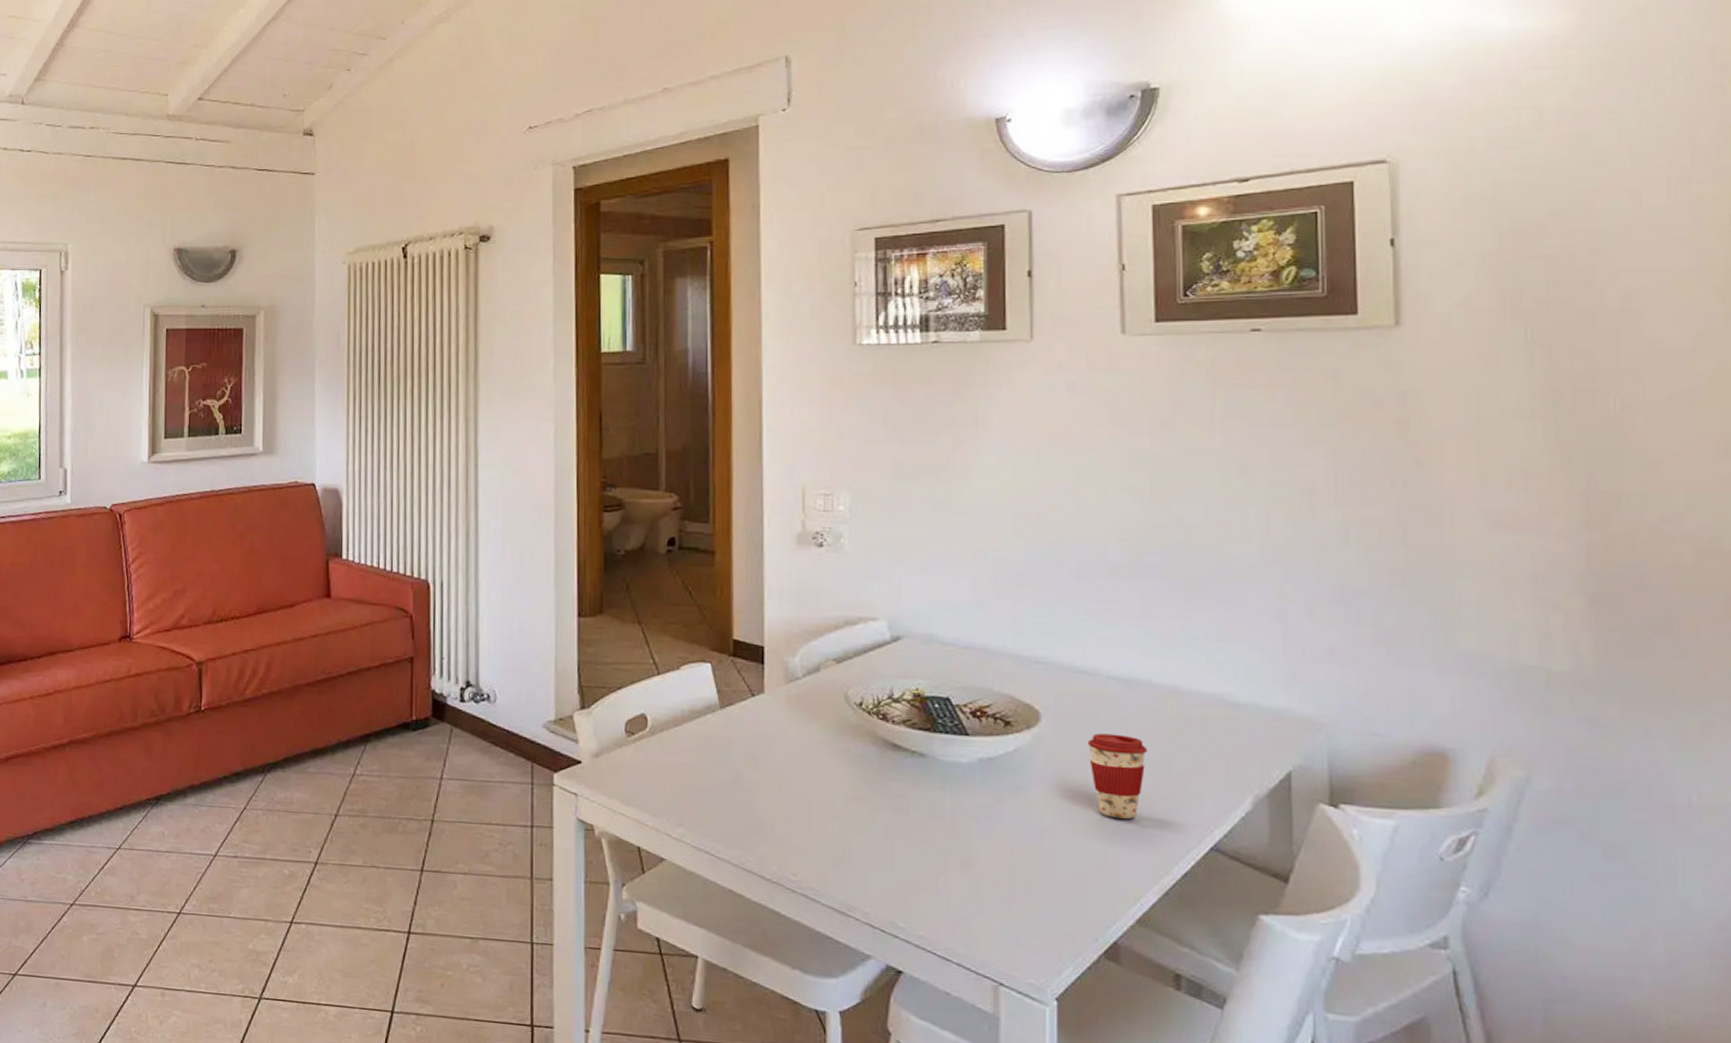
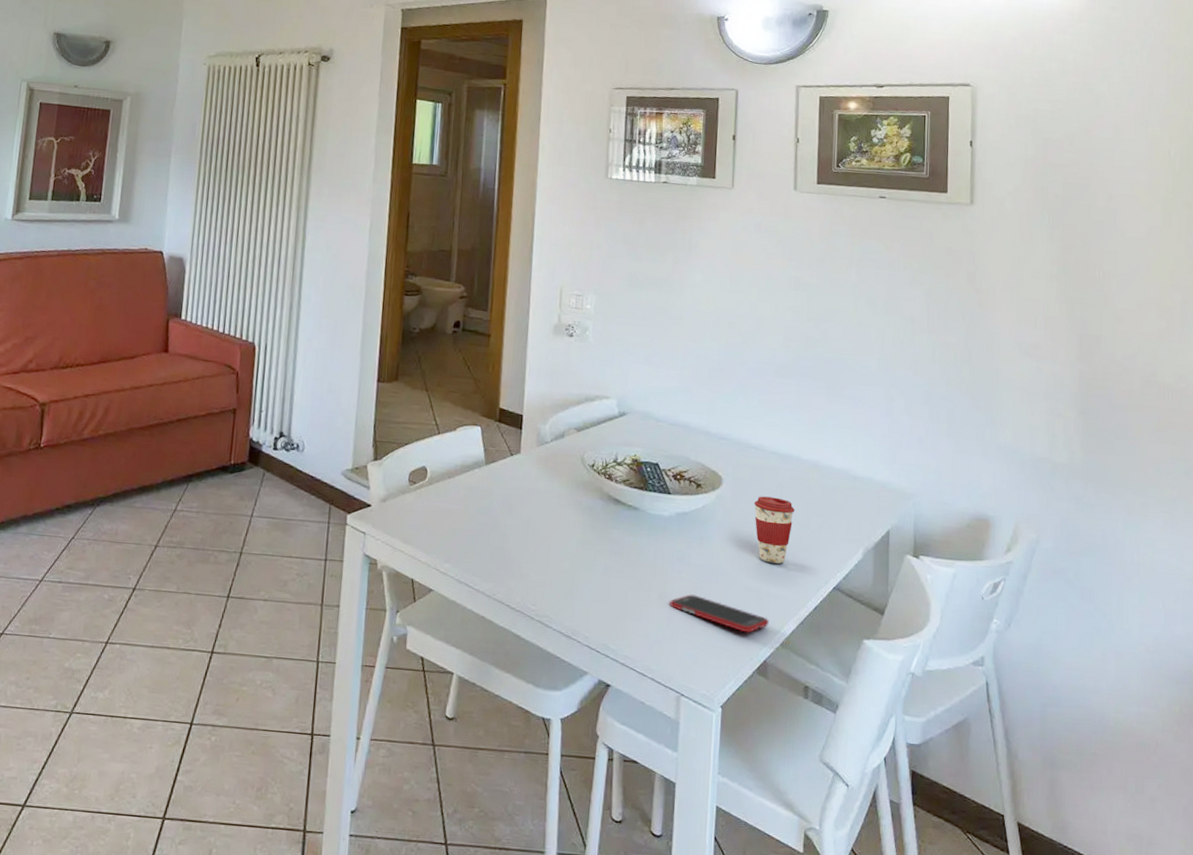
cell phone: none [977,859,1118,907] -> present [670,594,769,633]

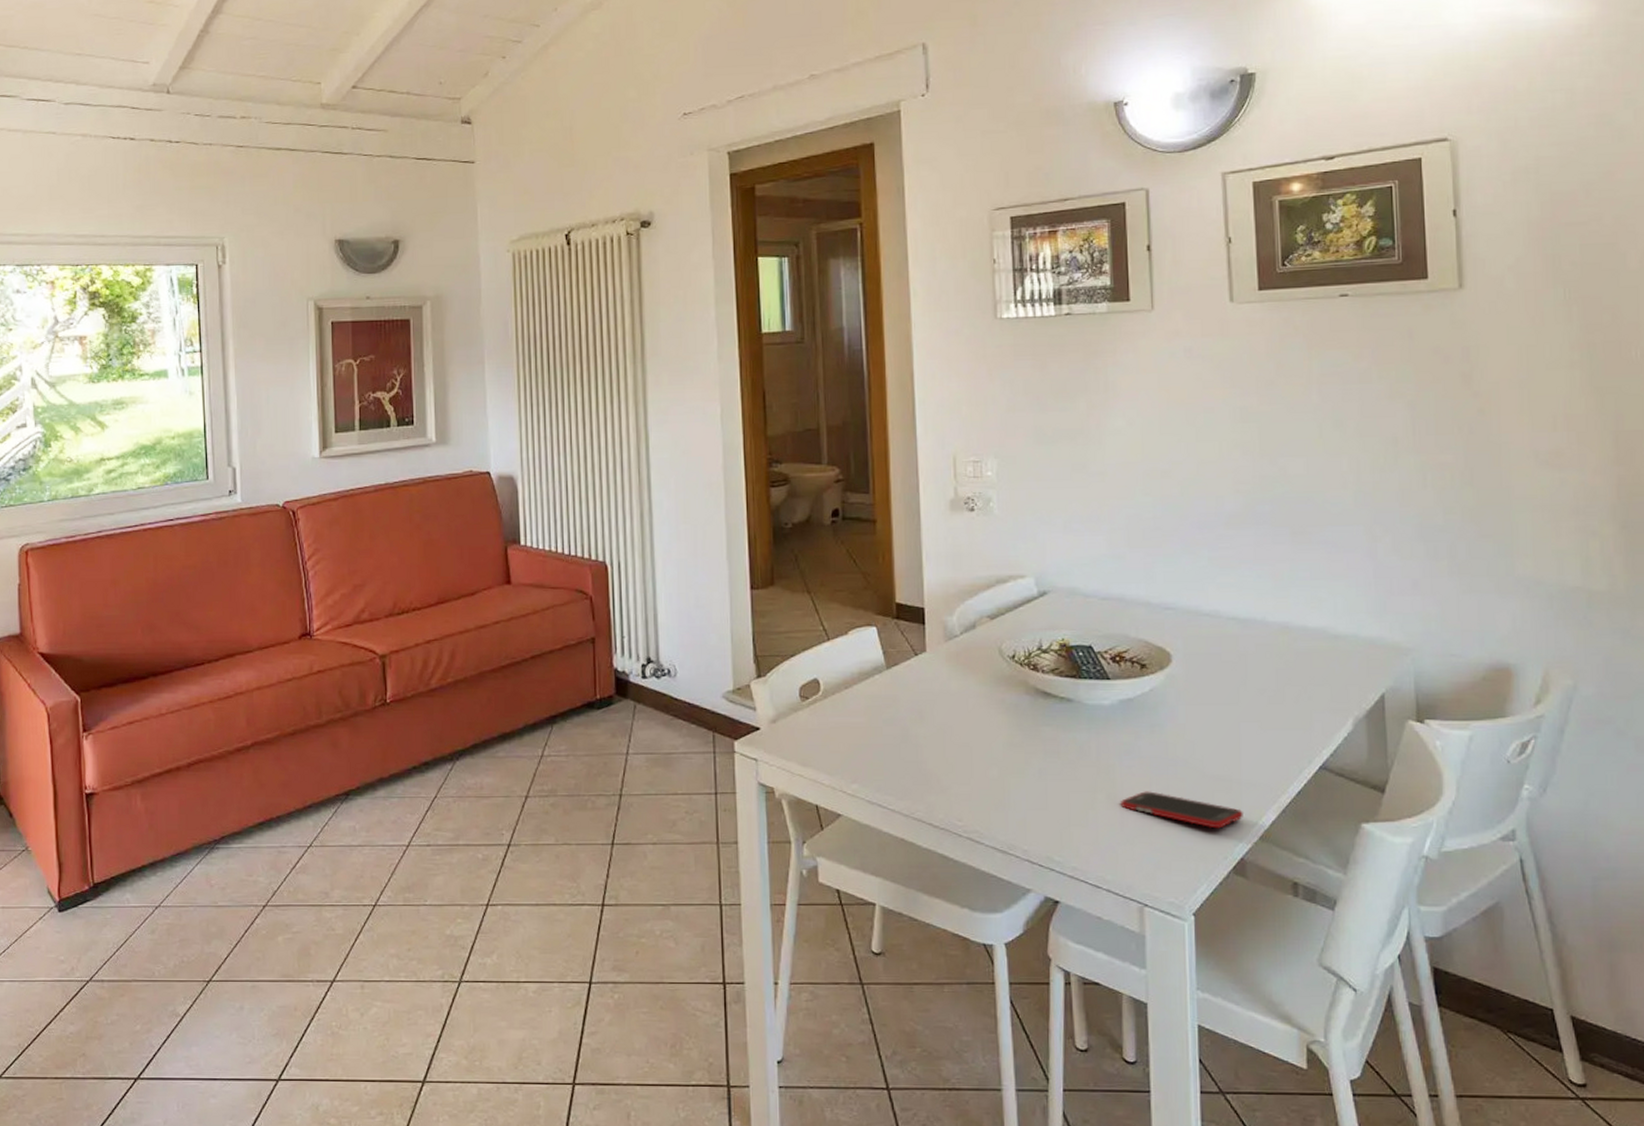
coffee cup: present [754,496,796,564] -> none [1212,670,1265,746]

